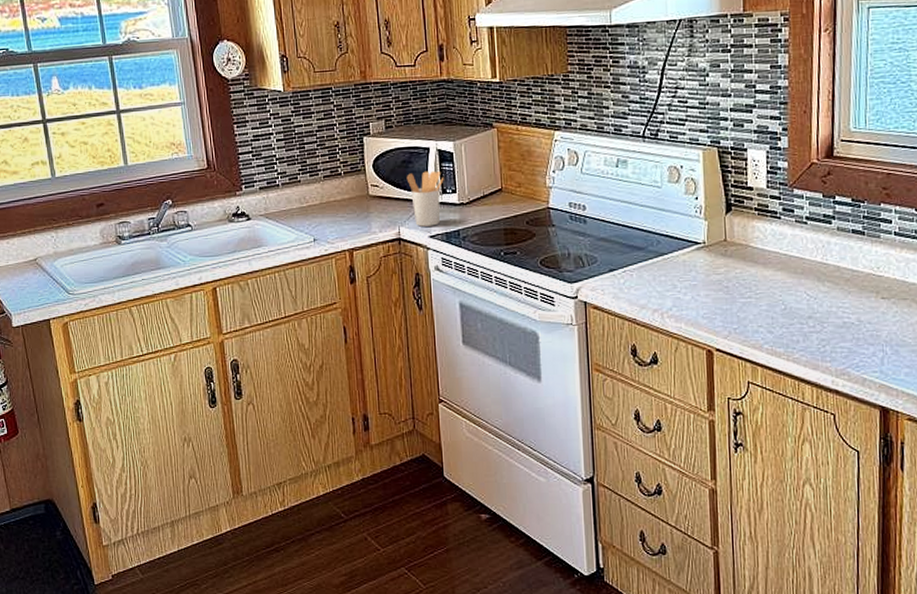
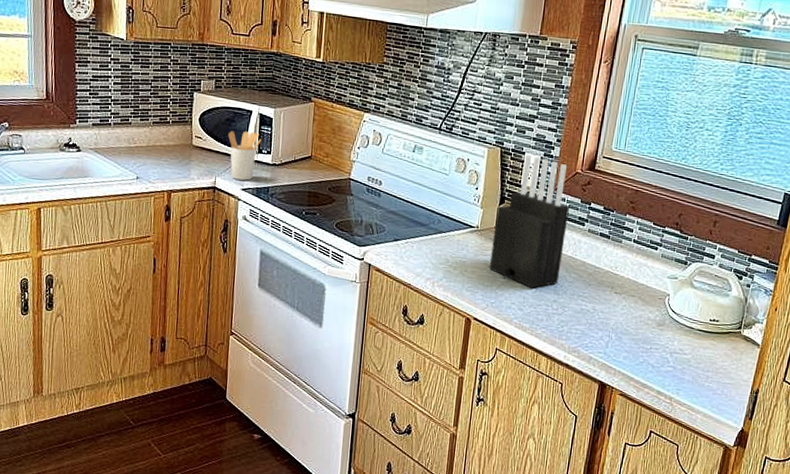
knife block: none [724,151,811,305] -> present [489,154,570,288]

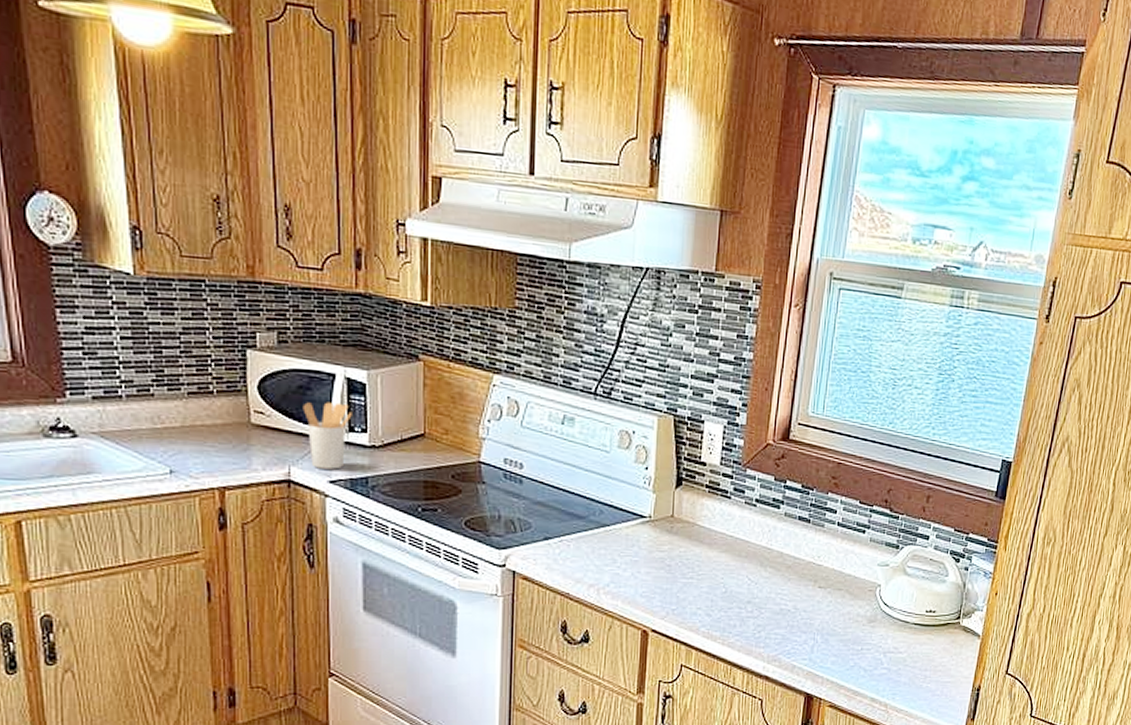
knife block: present [489,154,570,288] -> none [667,423,761,588]

